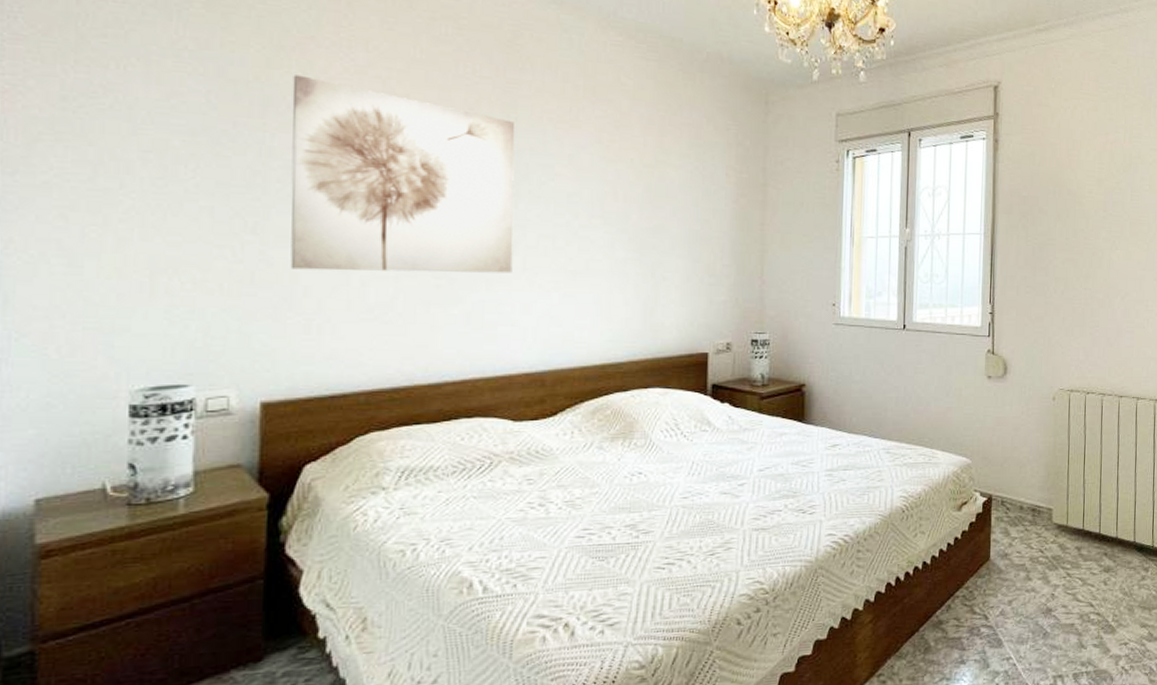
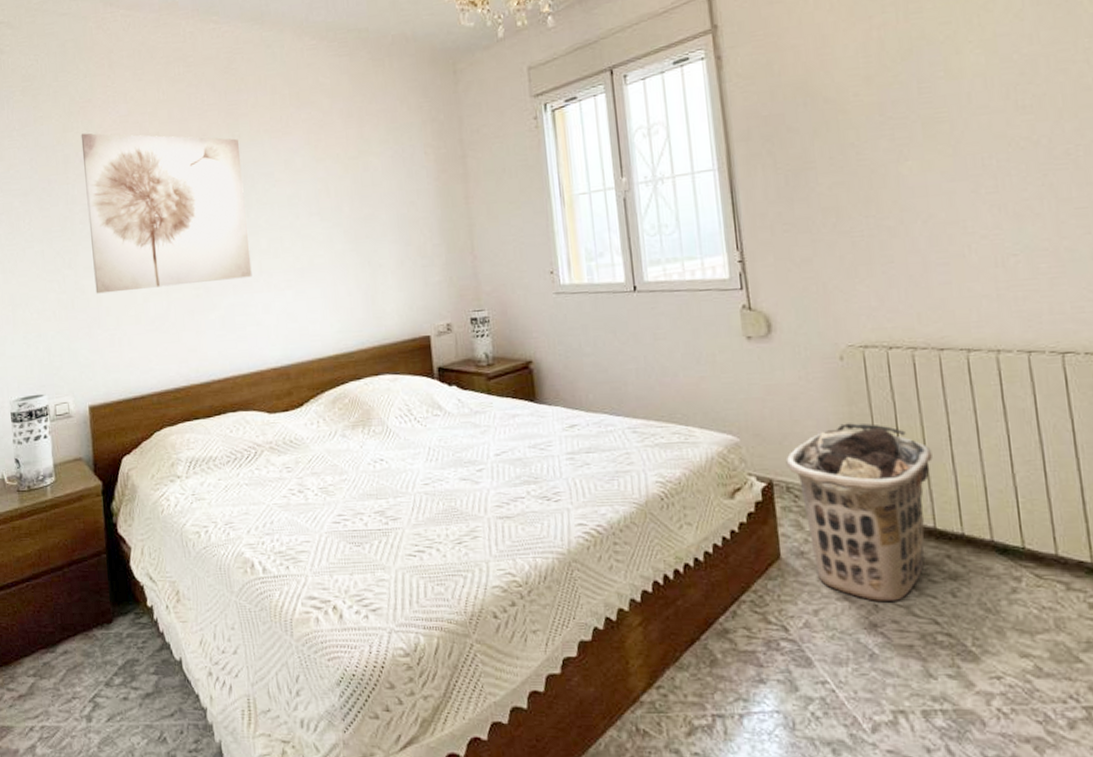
clothes hamper: none [1004,450,1105,592] -> present [786,422,933,603]

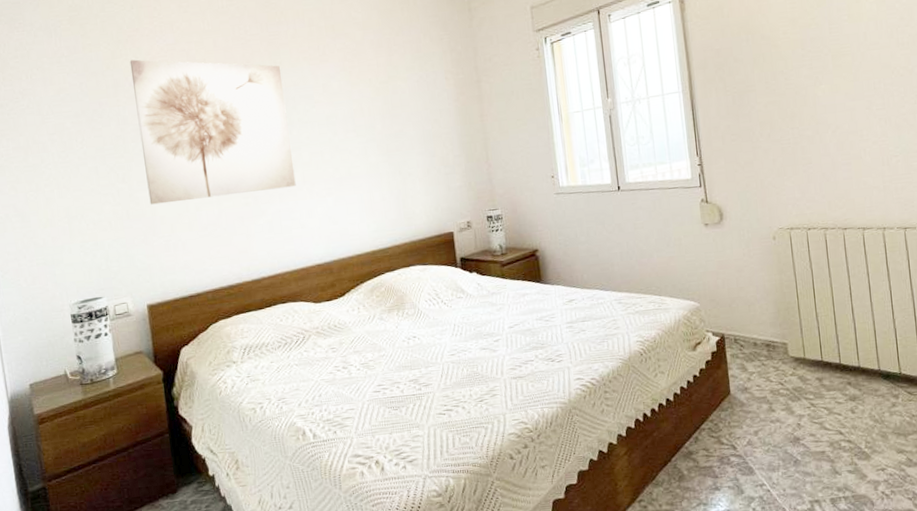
clothes hamper: present [786,422,933,603] -> none [734,287,839,421]

